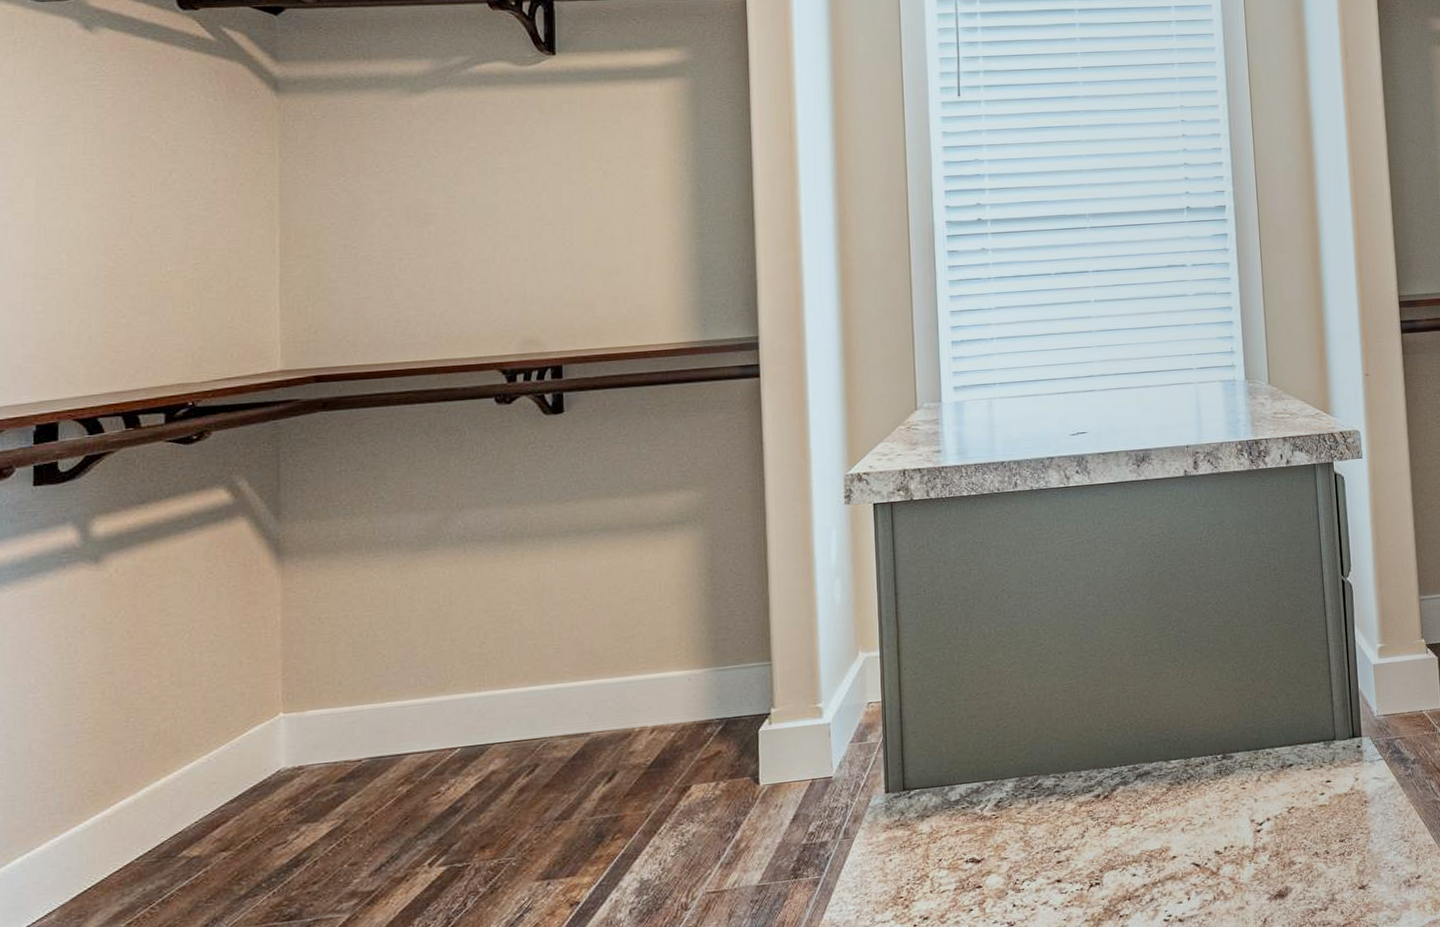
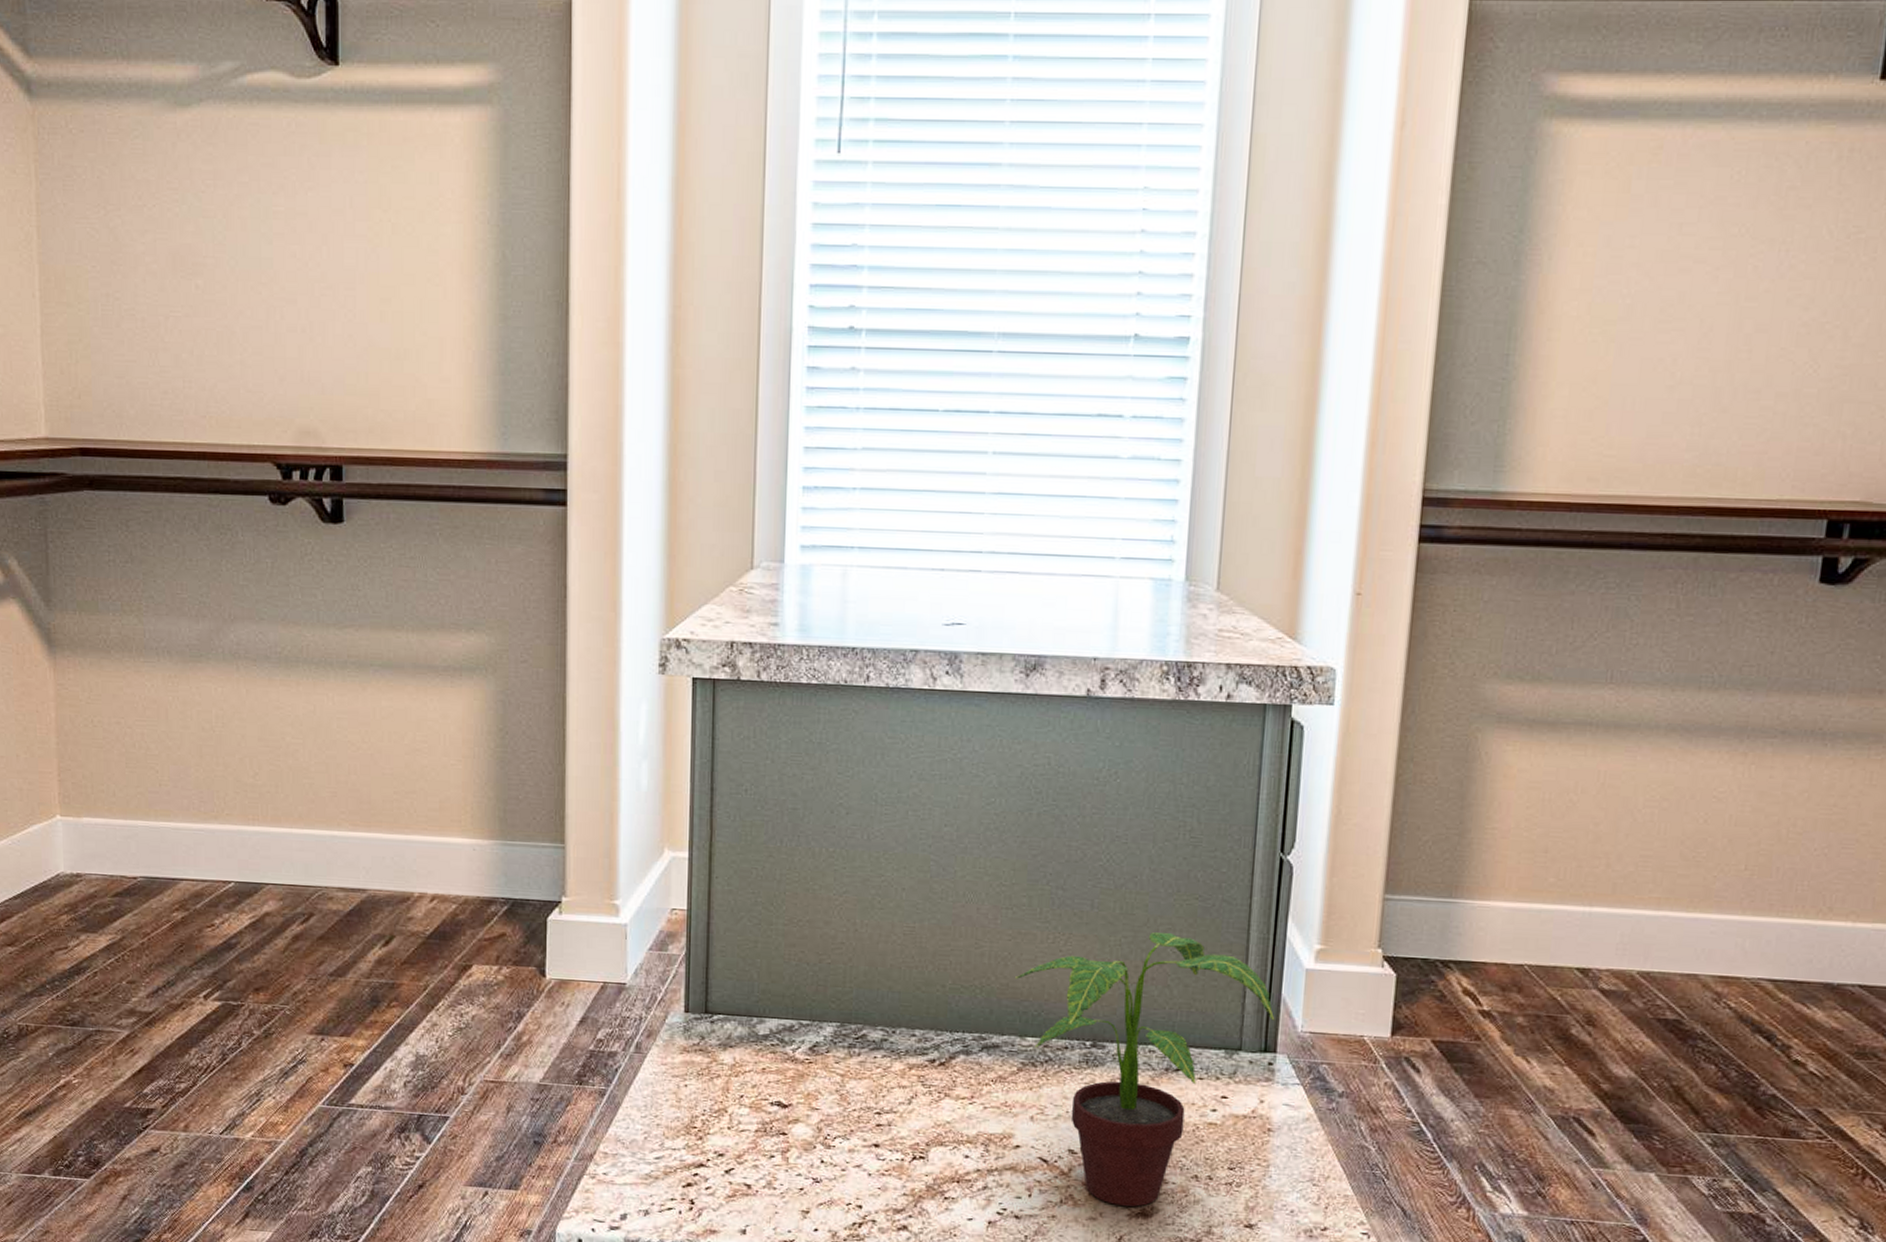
potted plant: none [1156,654,1357,892] -> present [1015,932,1275,1207]

